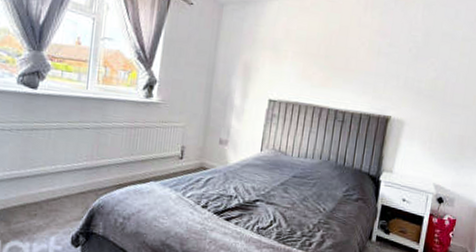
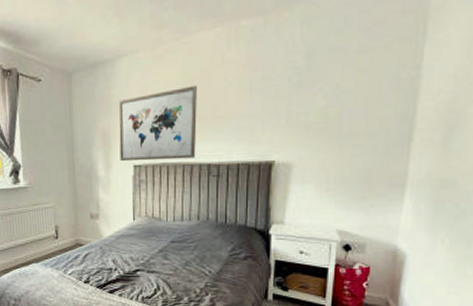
wall art: none [257,37,335,103] -> present [119,85,197,162]

